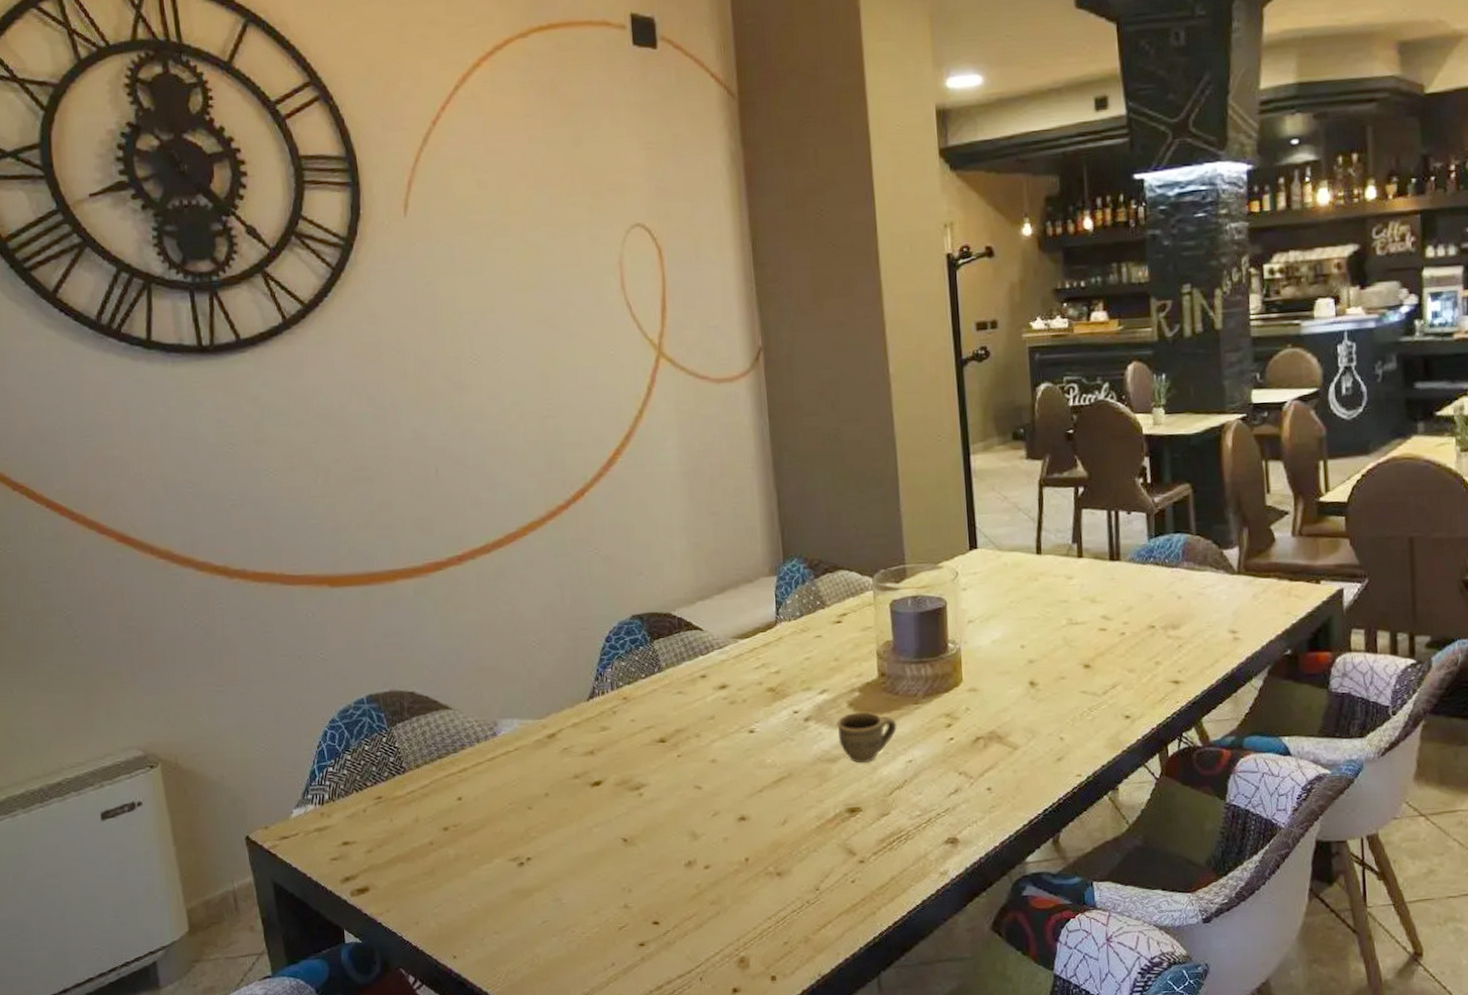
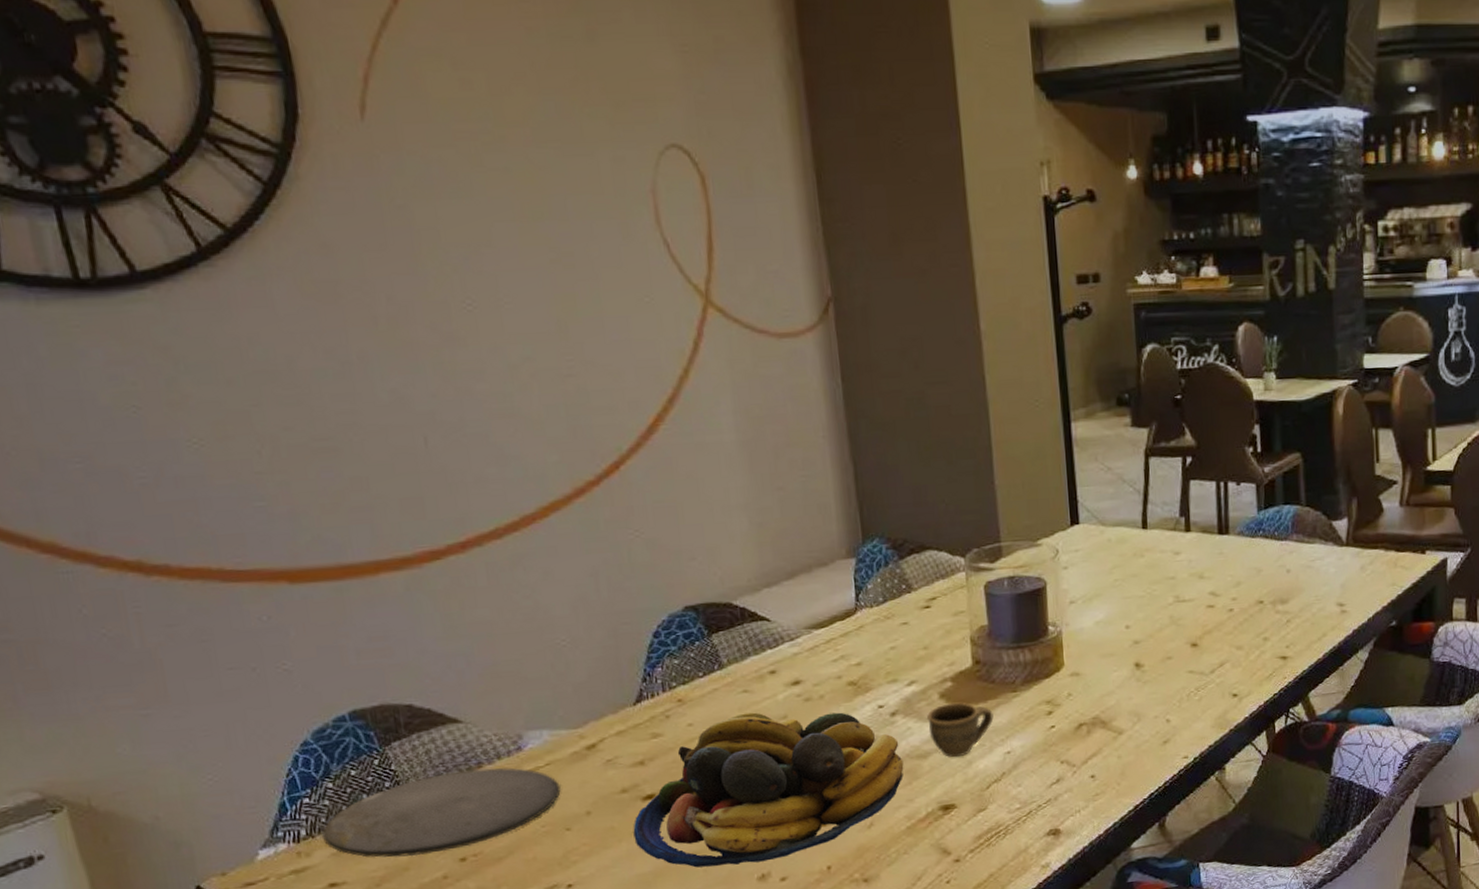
plate: none [339,750,527,824] -> present [321,768,562,858]
fruit bowl: none [582,712,815,851] -> present [633,712,904,868]

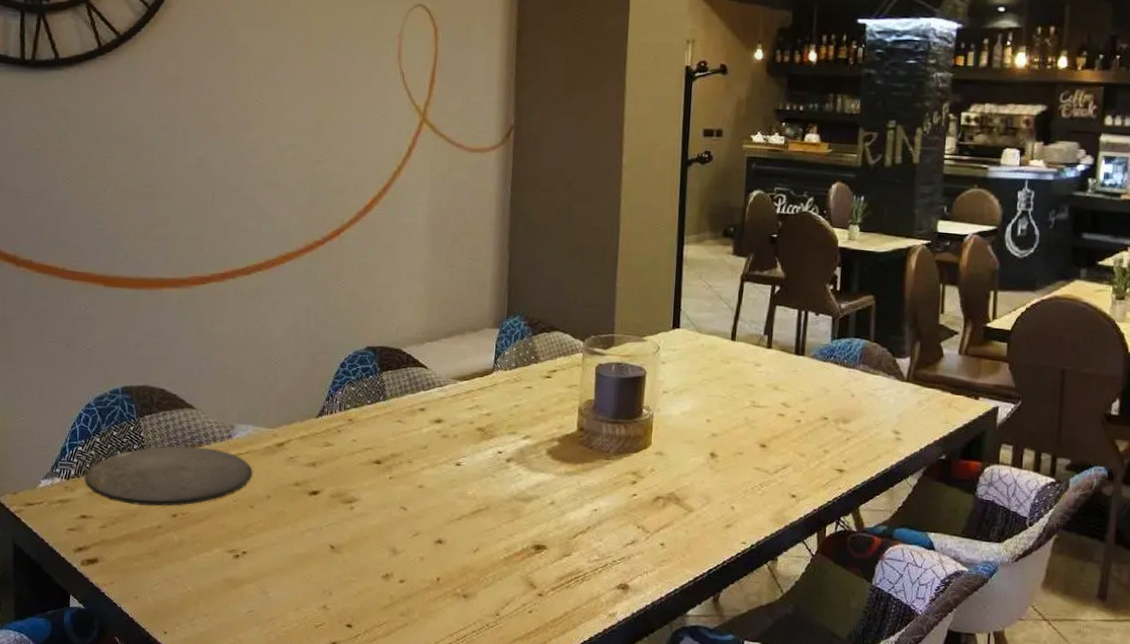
fruit bowl: present [633,712,904,868] -> none [297,438,511,564]
cup: present [927,702,994,757] -> none [535,459,588,506]

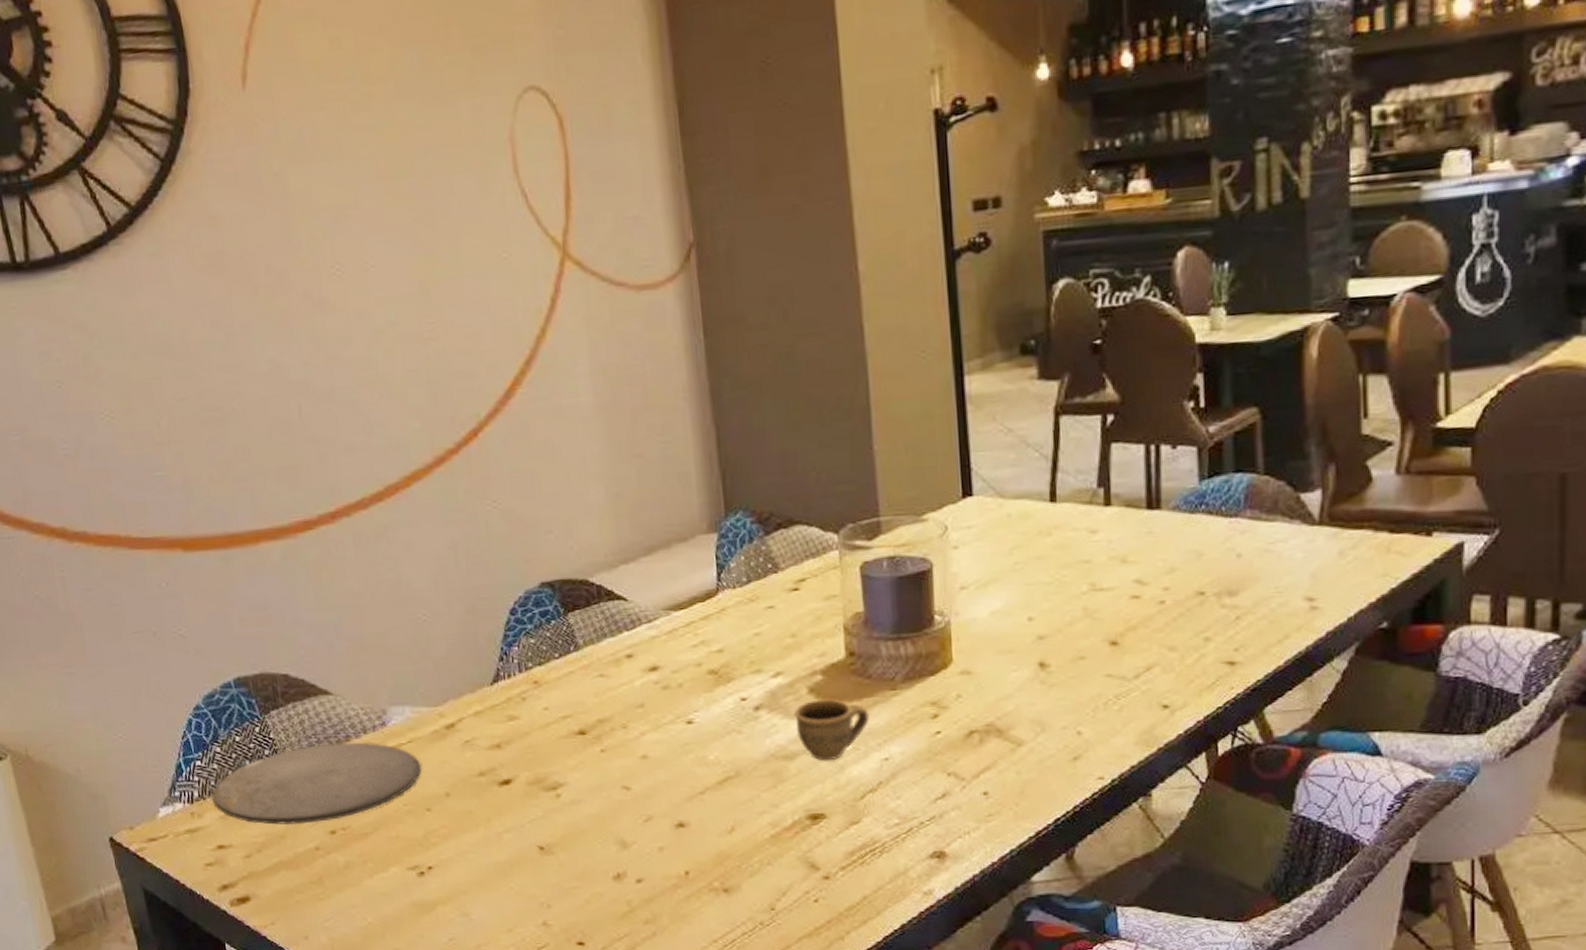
cup: none [535,459,588,506] -> present [794,698,870,760]

